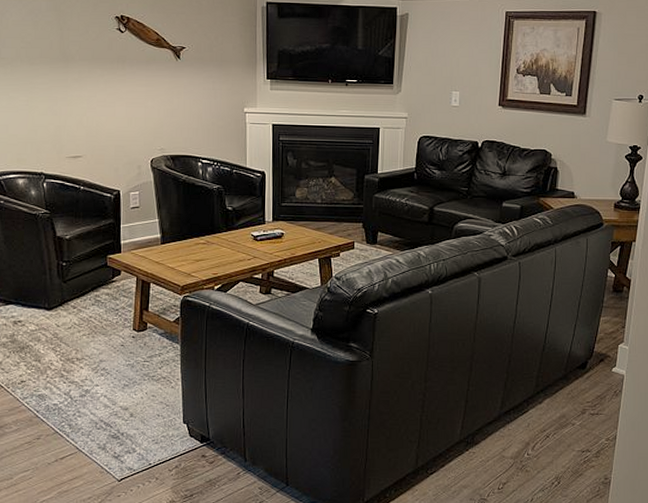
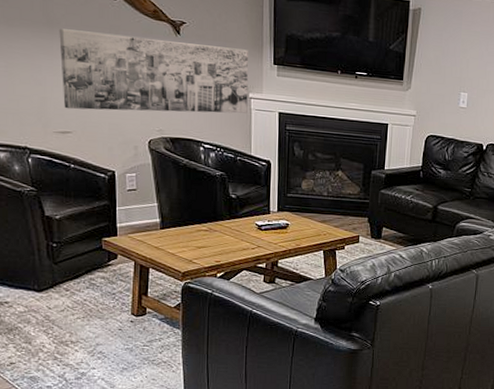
wall art: none [73,63,244,135] -> present [59,28,249,114]

